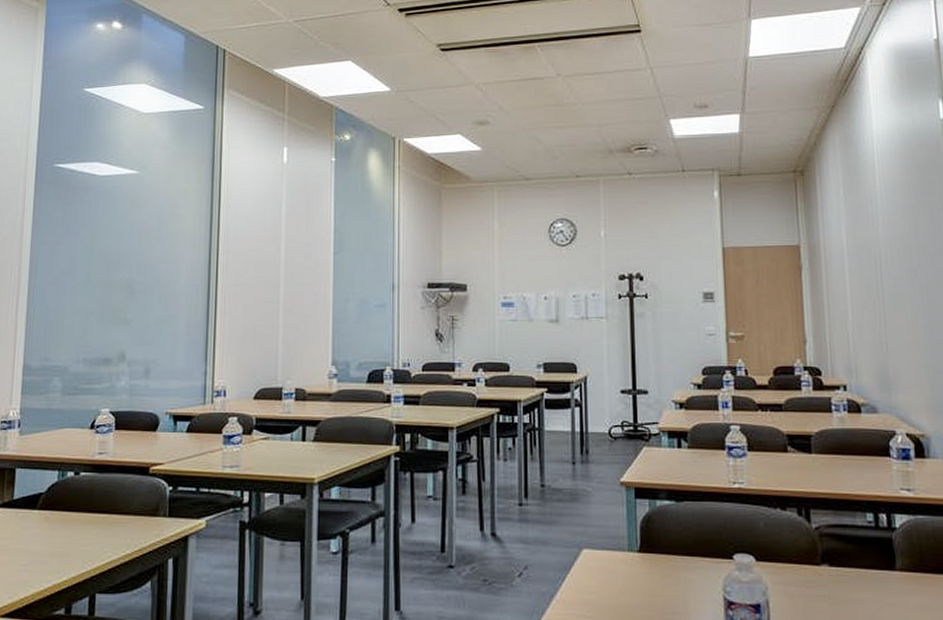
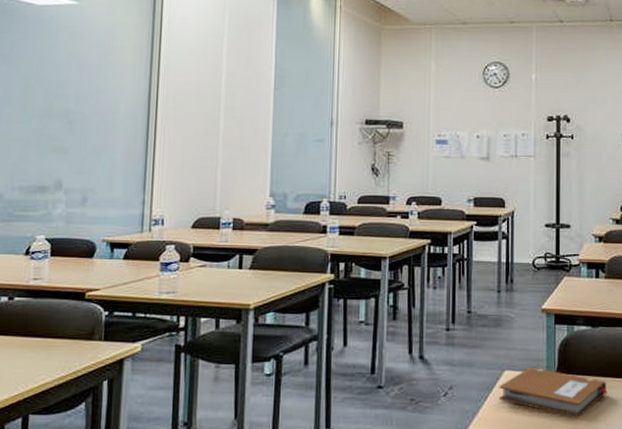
notebook: none [577,545,696,600] -> present [499,367,608,416]

